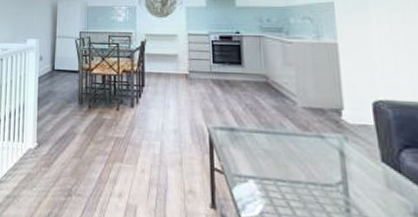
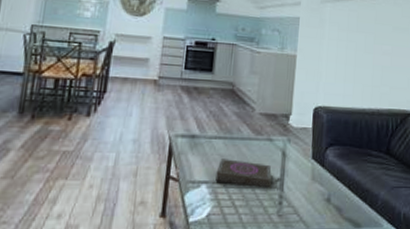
book: none [263,154,331,190] -> present [215,159,272,187]

